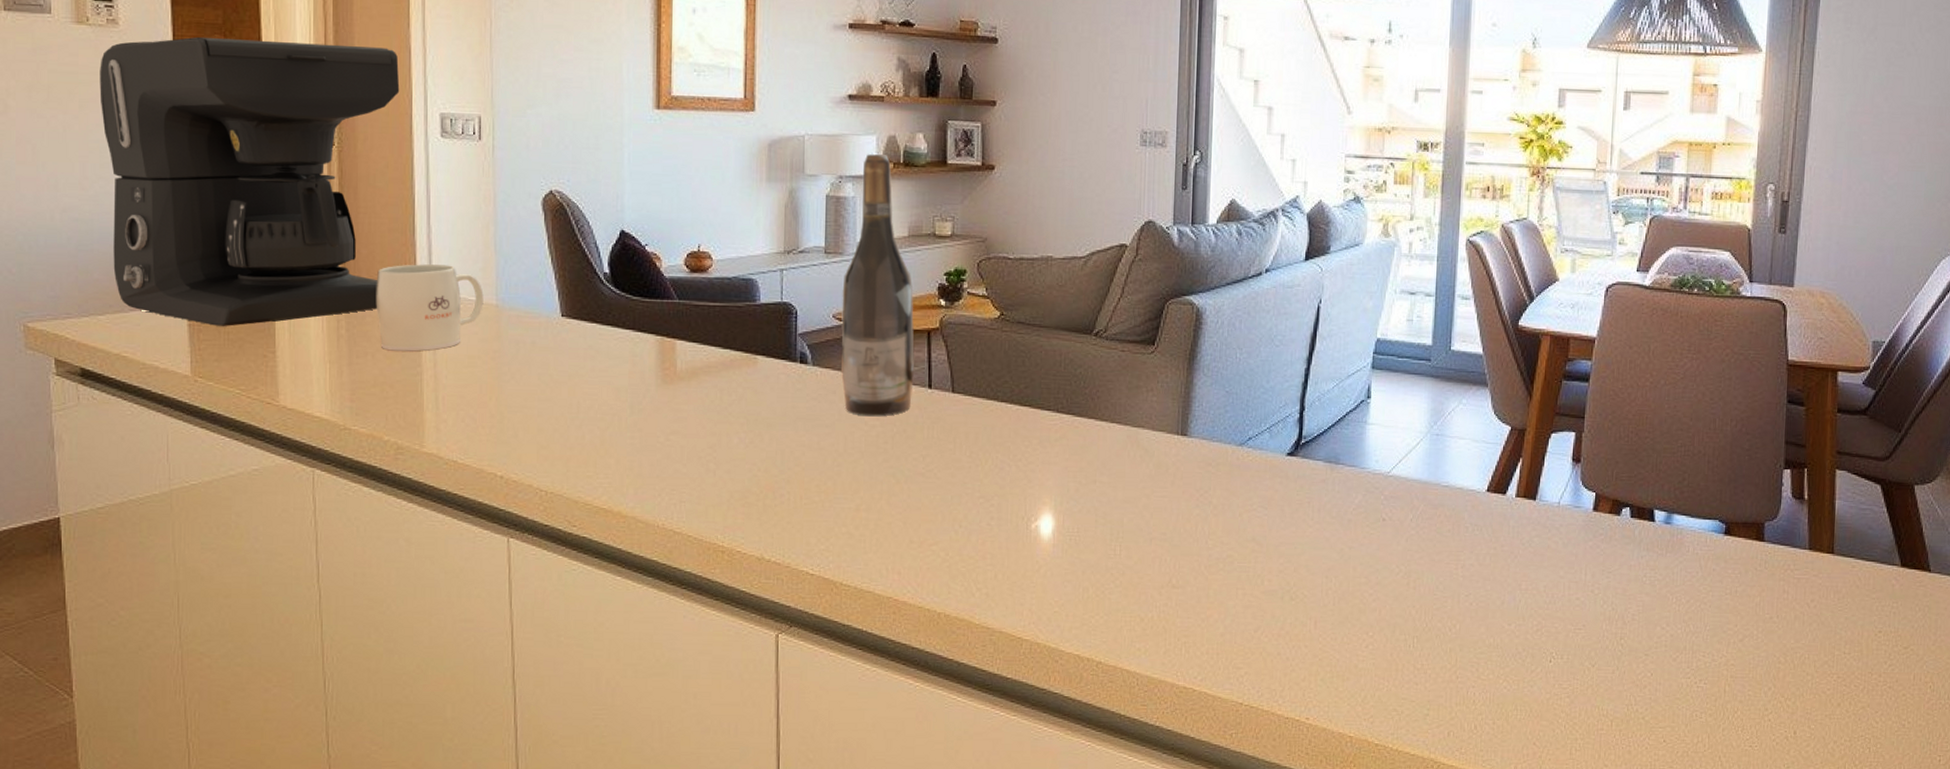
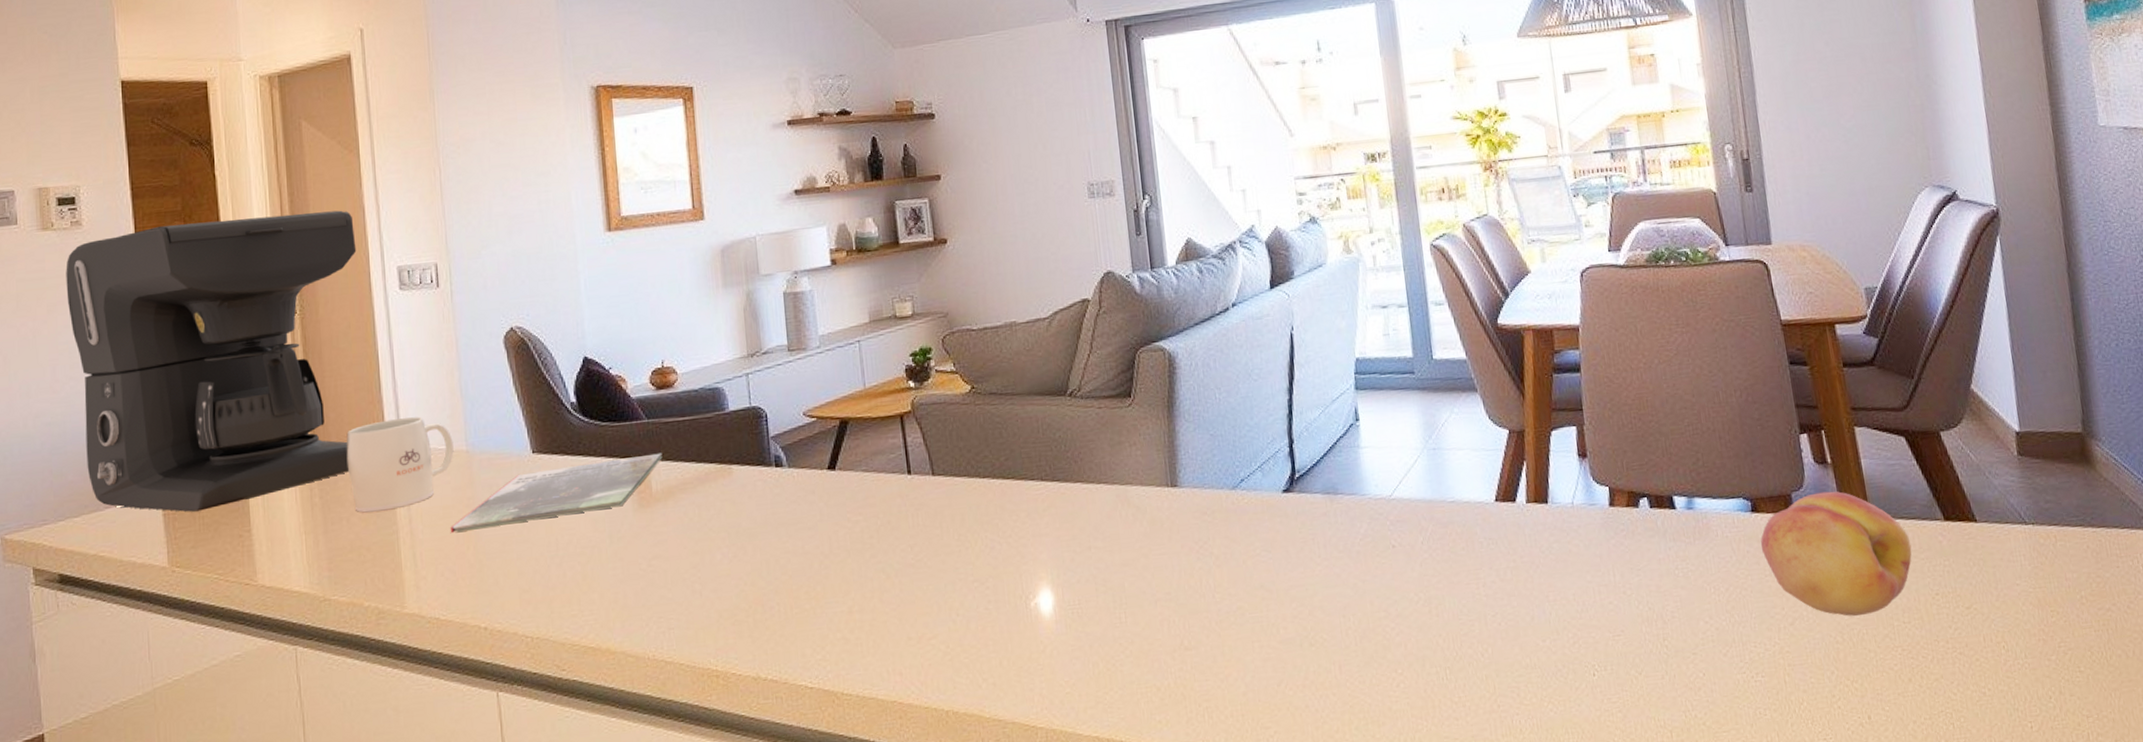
magazine: none [474,333,690,383] -> present [450,453,663,534]
wine bottle: present [840,154,915,416] -> none [809,244,892,512]
fruit: none [1726,525,1866,642] -> present [1760,491,1912,617]

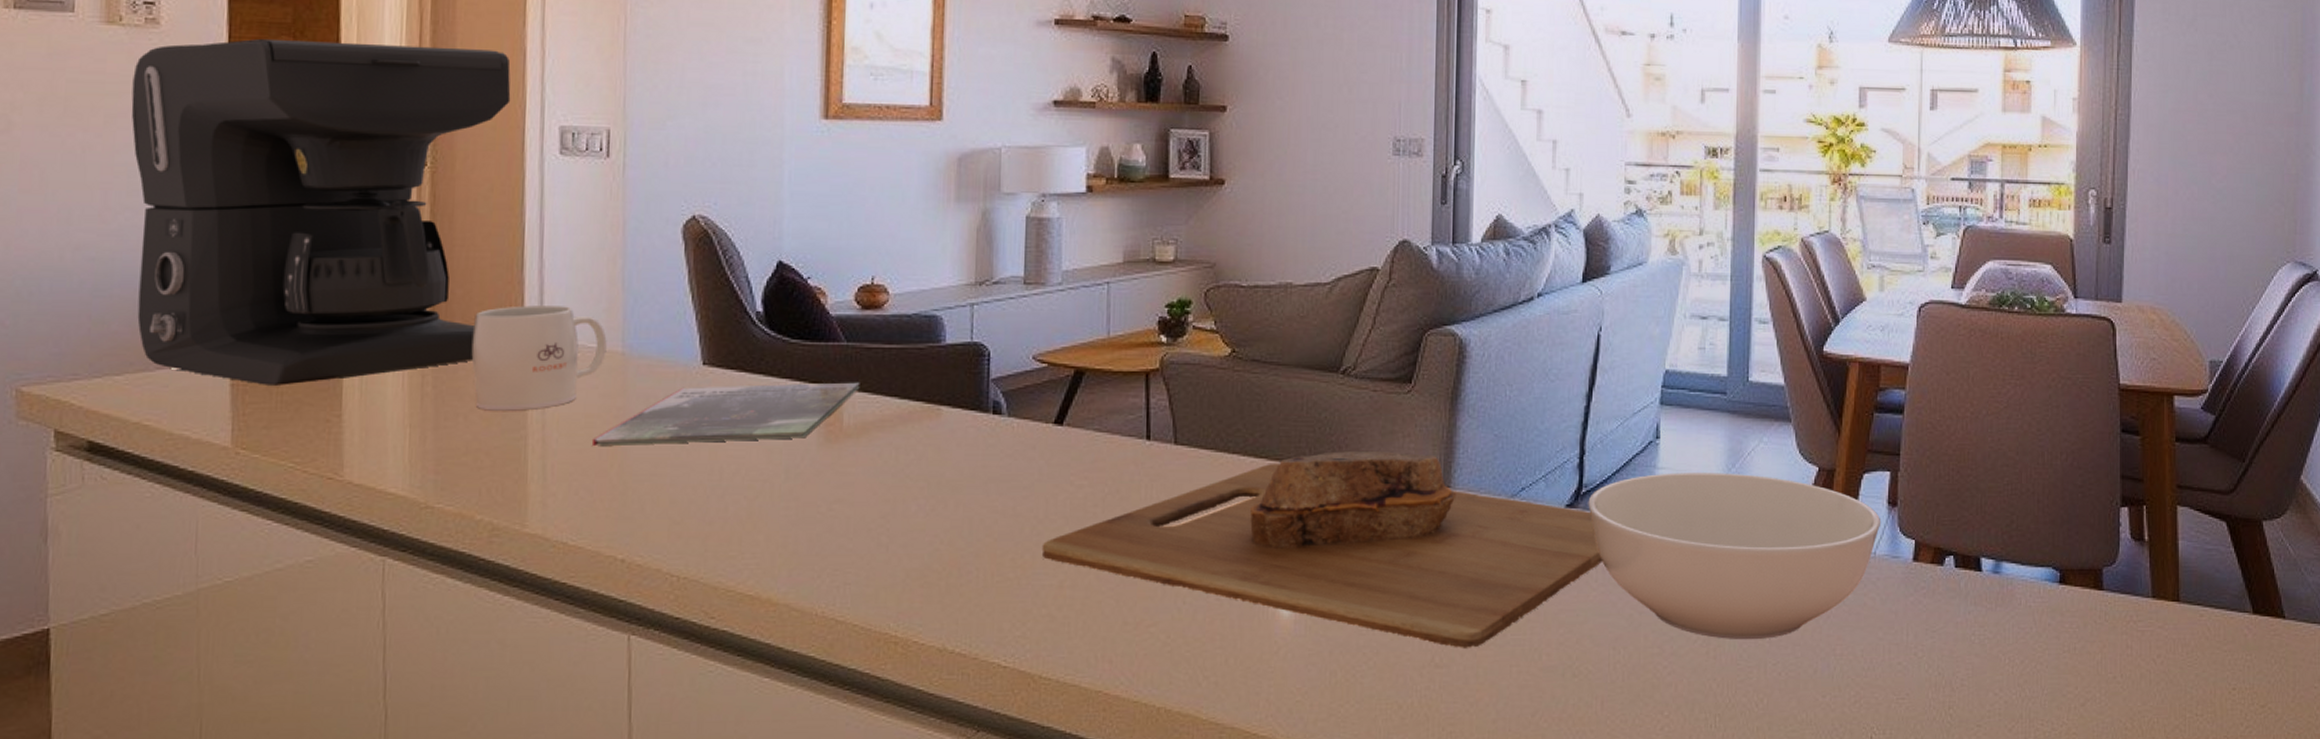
cutting board: none [830,459,1323,630] -> present [1041,451,1603,648]
bowl: none [1302,443,1575,598] -> present [1588,473,1881,640]
fruit: present [1760,491,1912,617] -> none [2063,570,2216,704]

